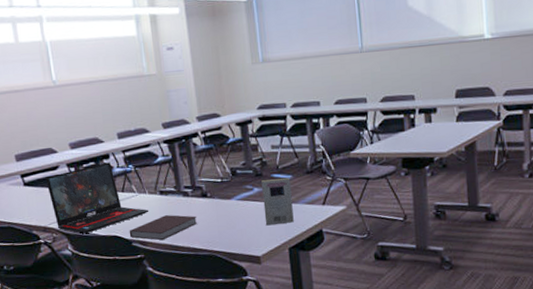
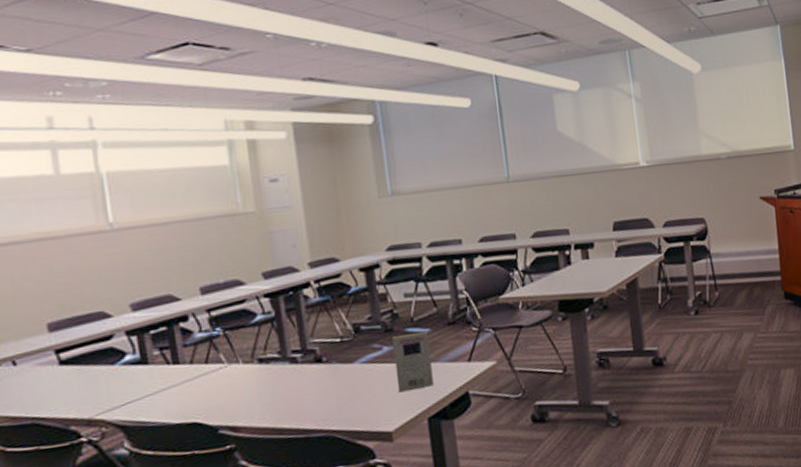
laptop: present [45,162,149,233] -> none [92,326,244,424]
notebook: present [129,215,198,241] -> none [214,387,310,424]

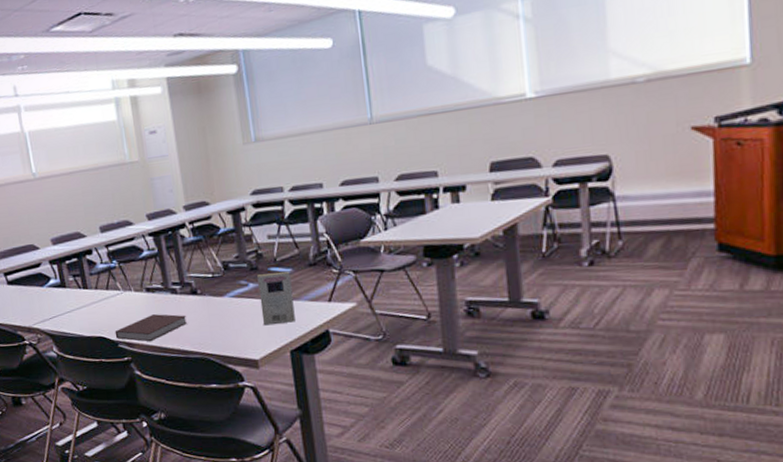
notebook: none [214,387,310,424] -> present [115,314,188,342]

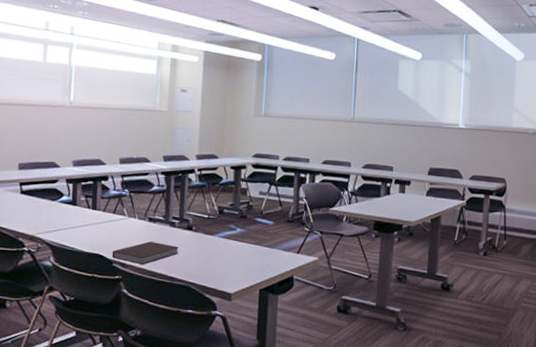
book: present [257,271,296,326] -> none [241,222,272,266]

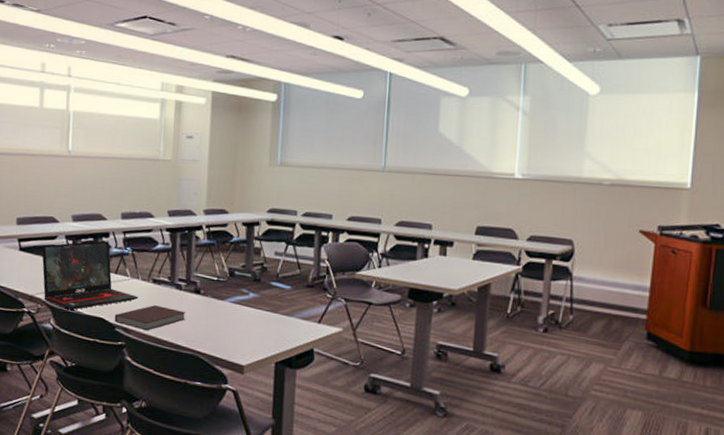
laptop: none [42,183,135,248] -> present [41,241,139,310]

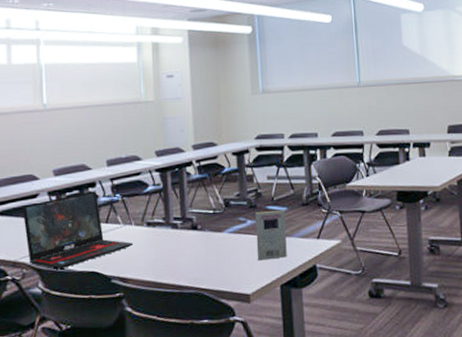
notebook: present [114,305,186,331] -> none [109,248,186,277]
book: none [255,286,289,336] -> present [255,209,287,261]

